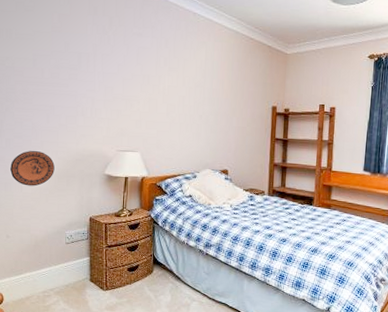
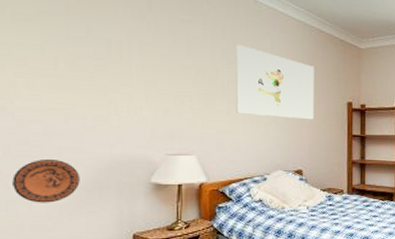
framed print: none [174,54,243,123] -> present [236,45,314,120]

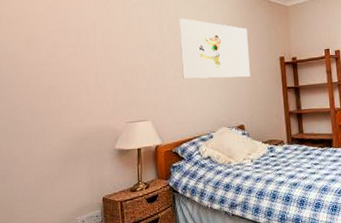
decorative plate: present [12,160,80,203] -> none [8,136,59,175]

